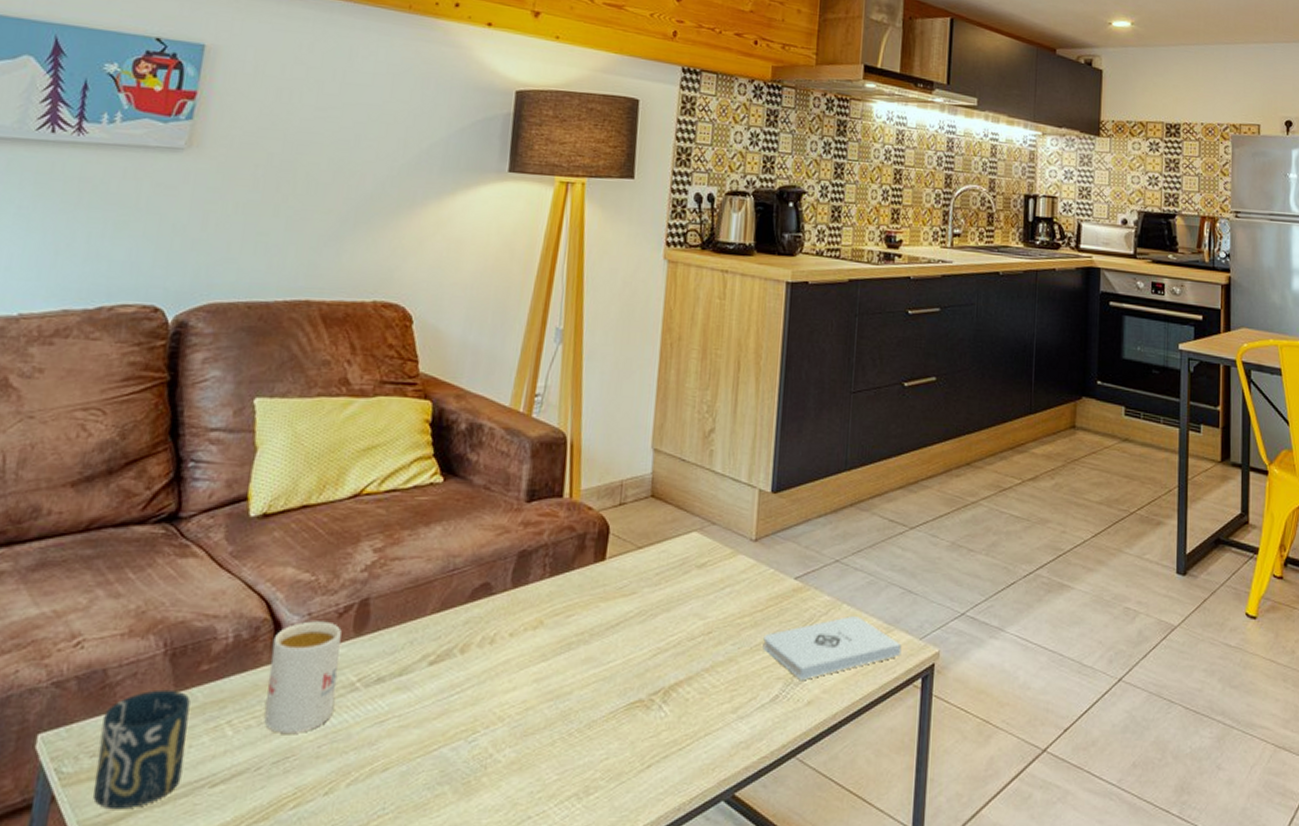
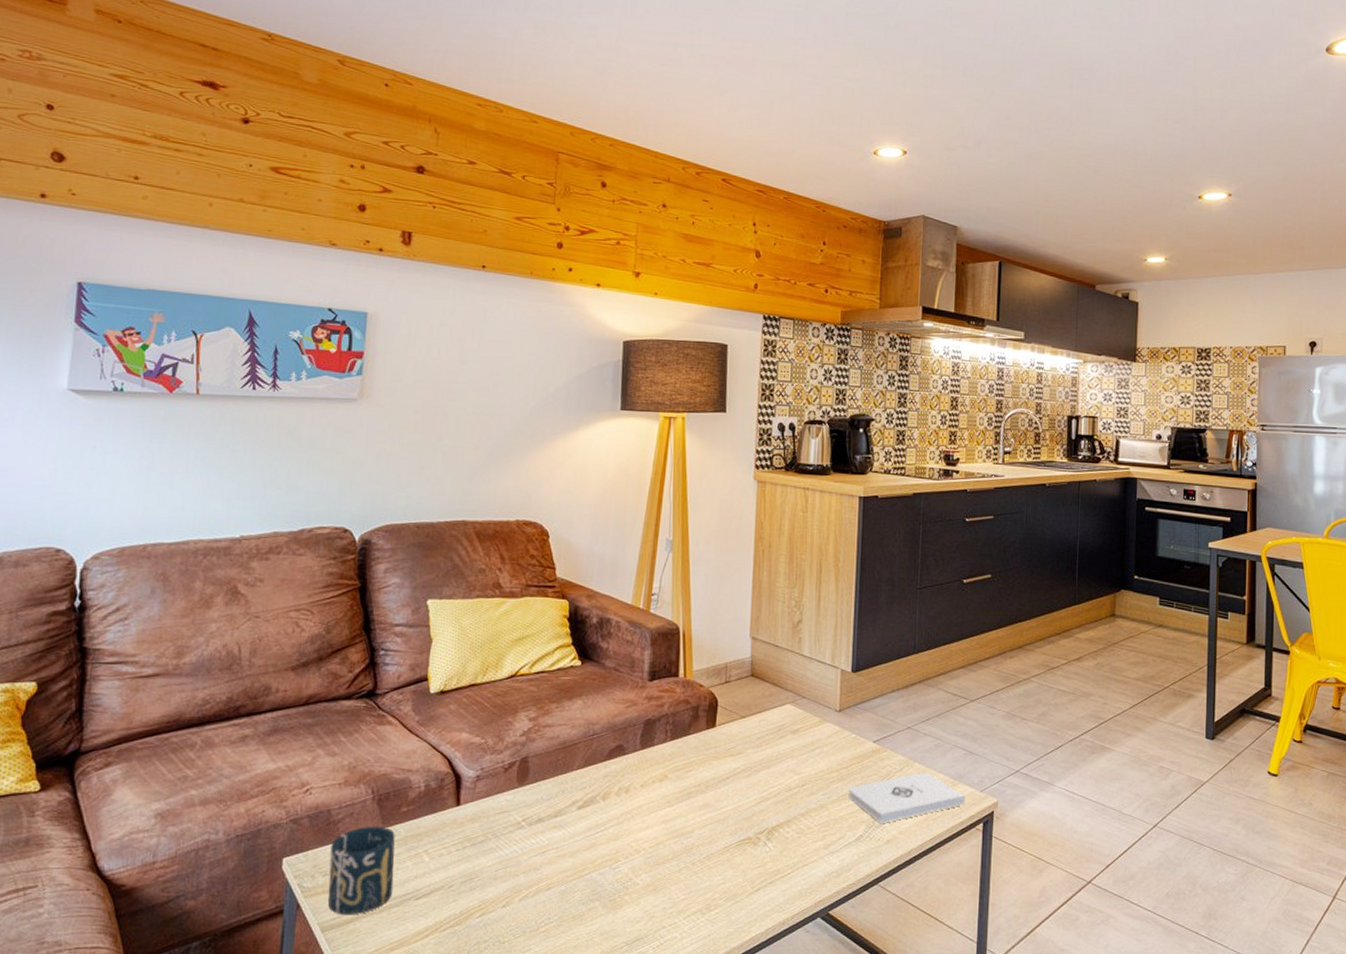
mug: present [264,621,342,733] -> none [452,774,508,860]

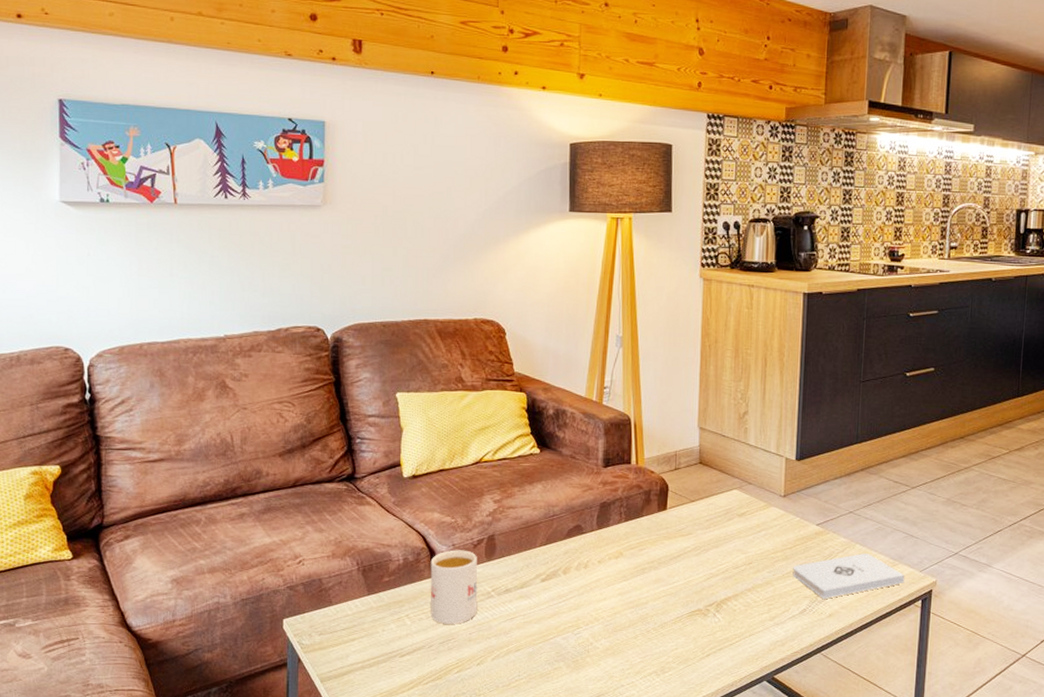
cup: present [328,826,395,915] -> none [324,593,380,669]
mug: none [452,774,508,860] -> present [430,550,478,624]

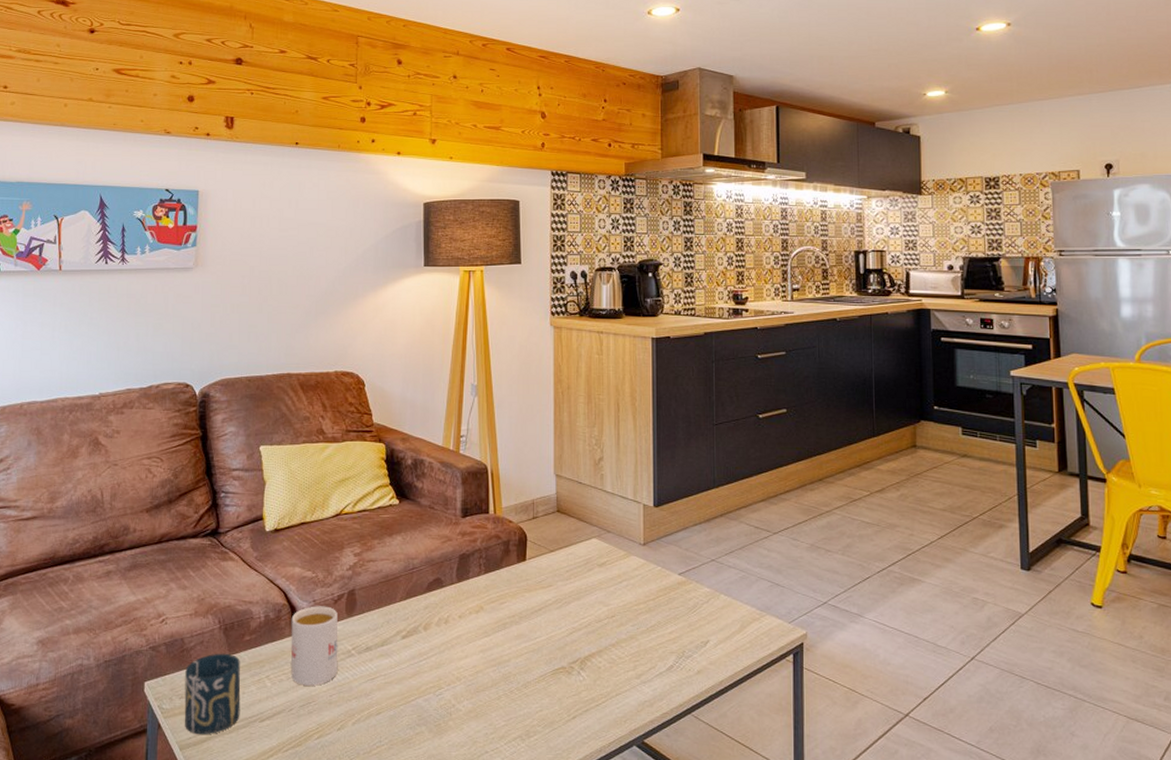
cup: none [324,593,380,669] -> present [184,653,241,735]
notepad: present [792,553,905,599] -> none [657,604,774,654]

